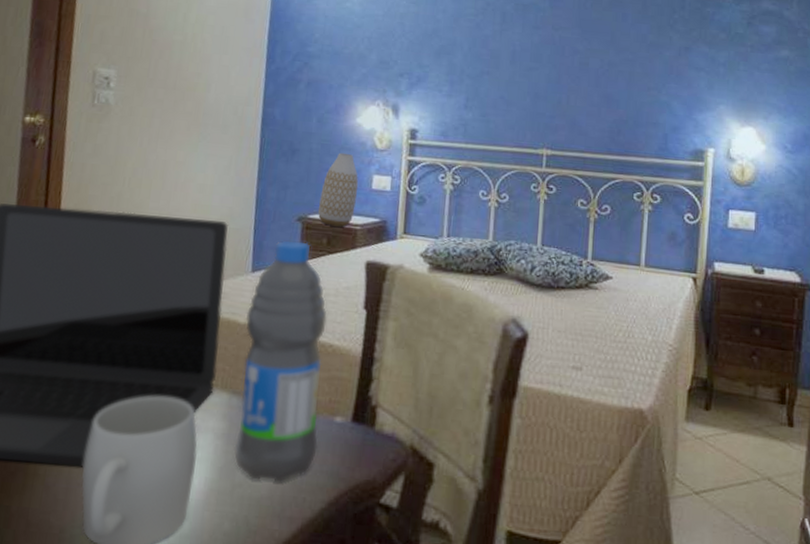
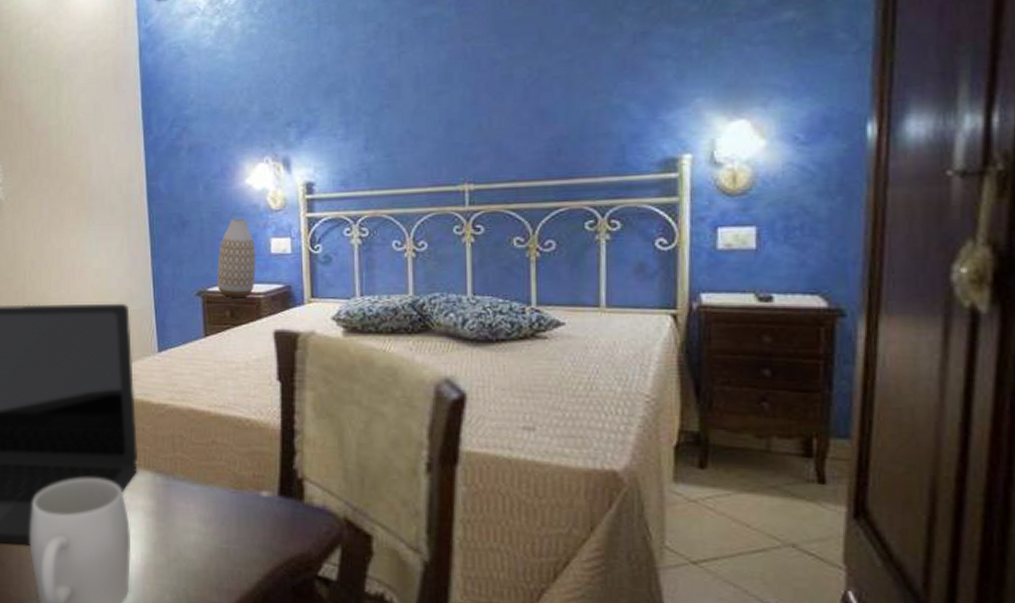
water bottle: present [233,240,328,482] -> none [158,316,247,556]

